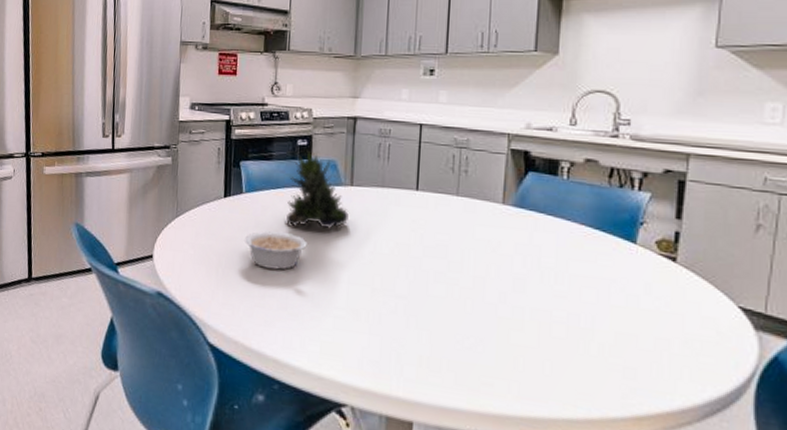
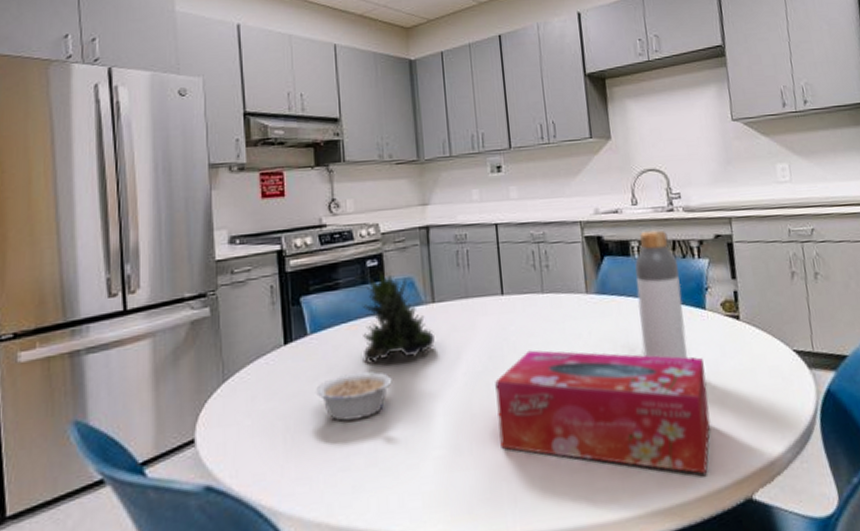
tissue box: none [395,245,622,401] -> present [495,350,711,475]
bottle: none [554,153,613,287] -> present [635,229,687,359]

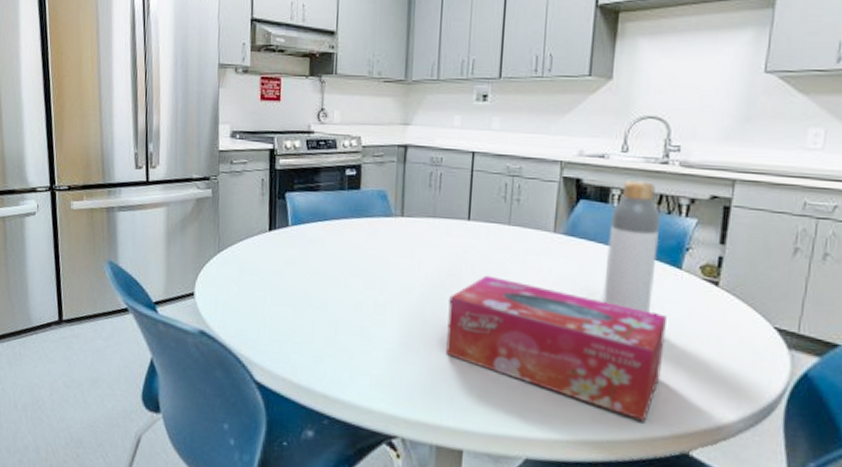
legume: present [315,372,392,421] -> none [290,264,357,305]
succulent plant: present [361,272,435,362] -> none [335,181,399,262]

